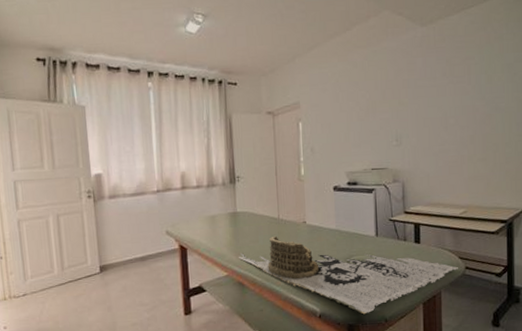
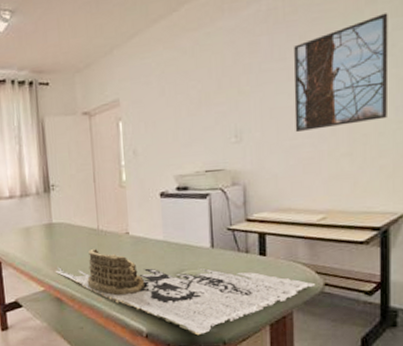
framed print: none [442,48,512,139] -> present [293,13,389,132]

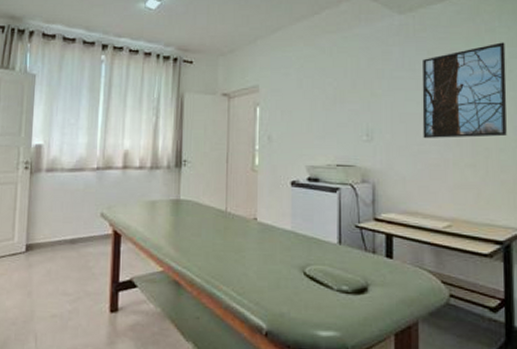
architectural model: present [55,249,315,336] -> none [176,232,440,339]

